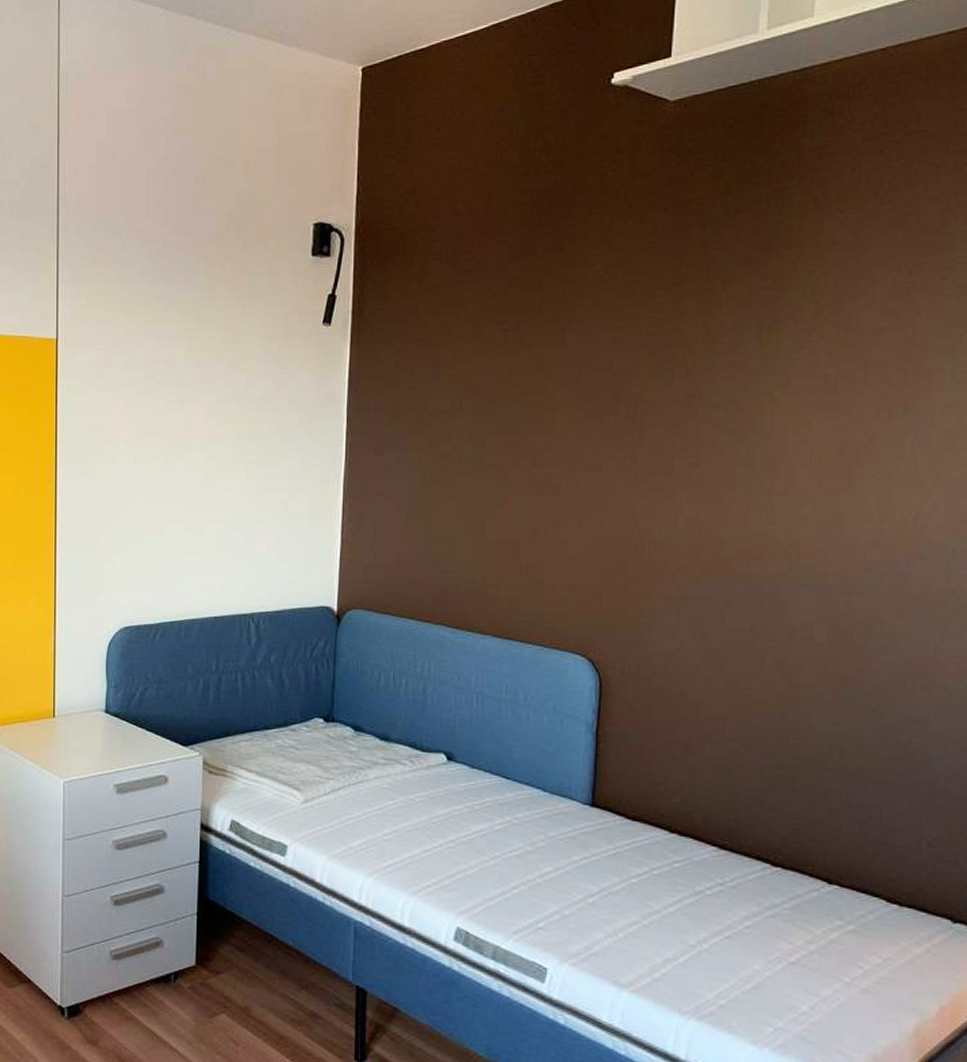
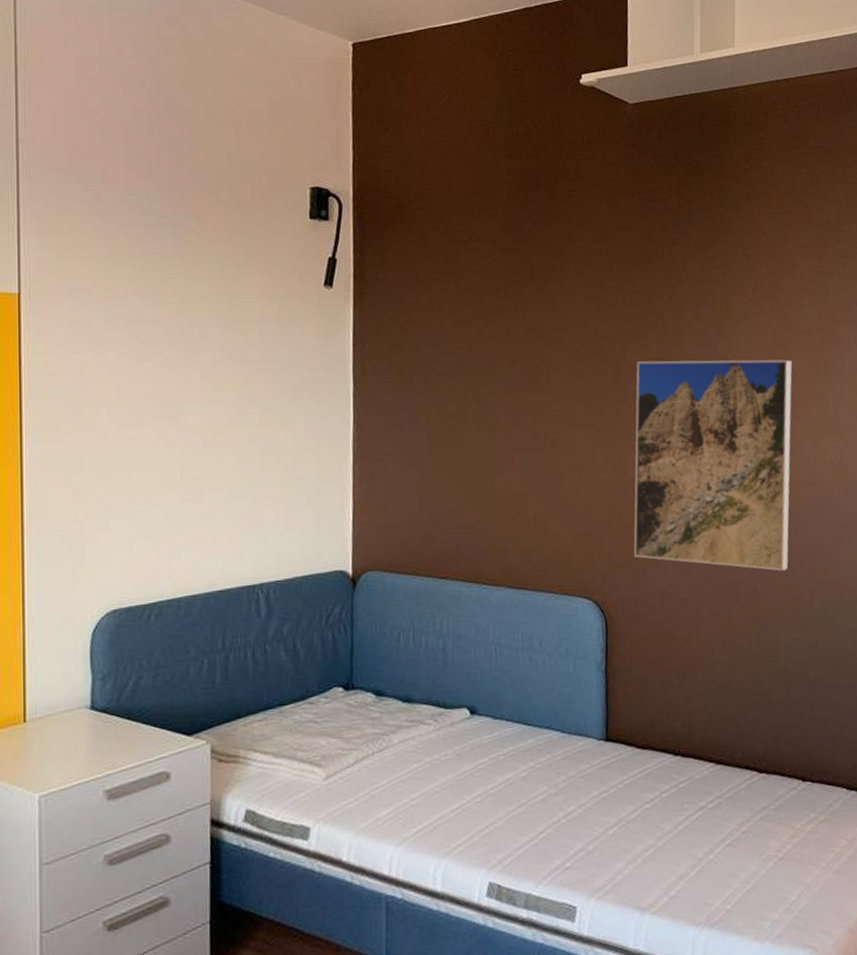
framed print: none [637,396,859,644] -> present [633,359,792,571]

